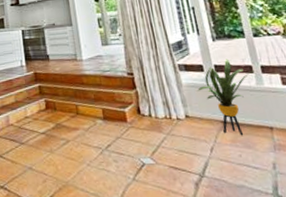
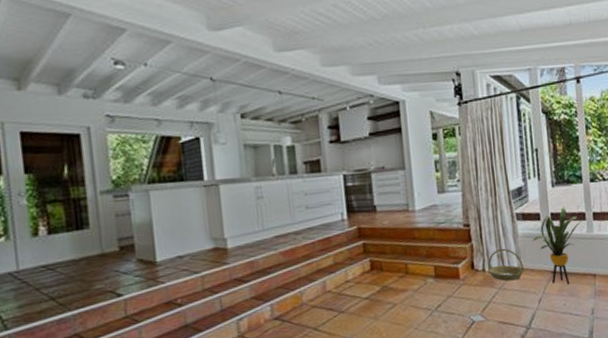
basket: none [153,96,192,128] -> present [487,248,524,281]

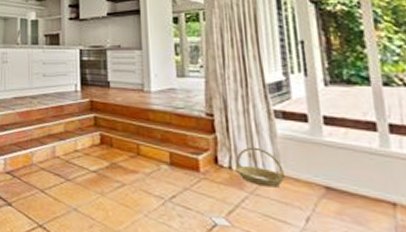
house plant: present [532,206,589,285] -> none [297,110,383,209]

